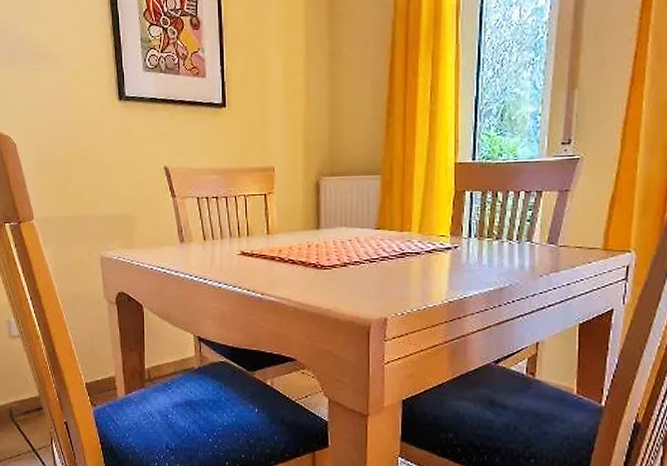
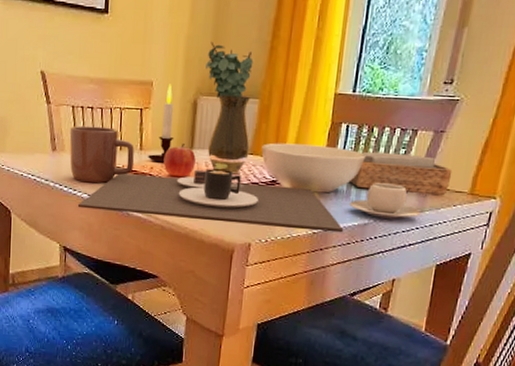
mug: none [196,215,263,271] -> present [69,125,135,184]
place setting: none [209,246,480,300] -> present [77,169,344,233]
candle: none [276,168,300,245] -> present [148,83,174,163]
fruit: none [291,223,323,258] -> present [163,142,196,178]
vase: none [325,124,376,250] -> present [206,41,254,175]
bowl: none [388,214,493,261] -> present [261,143,366,193]
napkin holder: none [480,215,583,254] -> present [350,151,453,196]
teacup: none [481,246,556,281] -> present [348,183,421,219]

